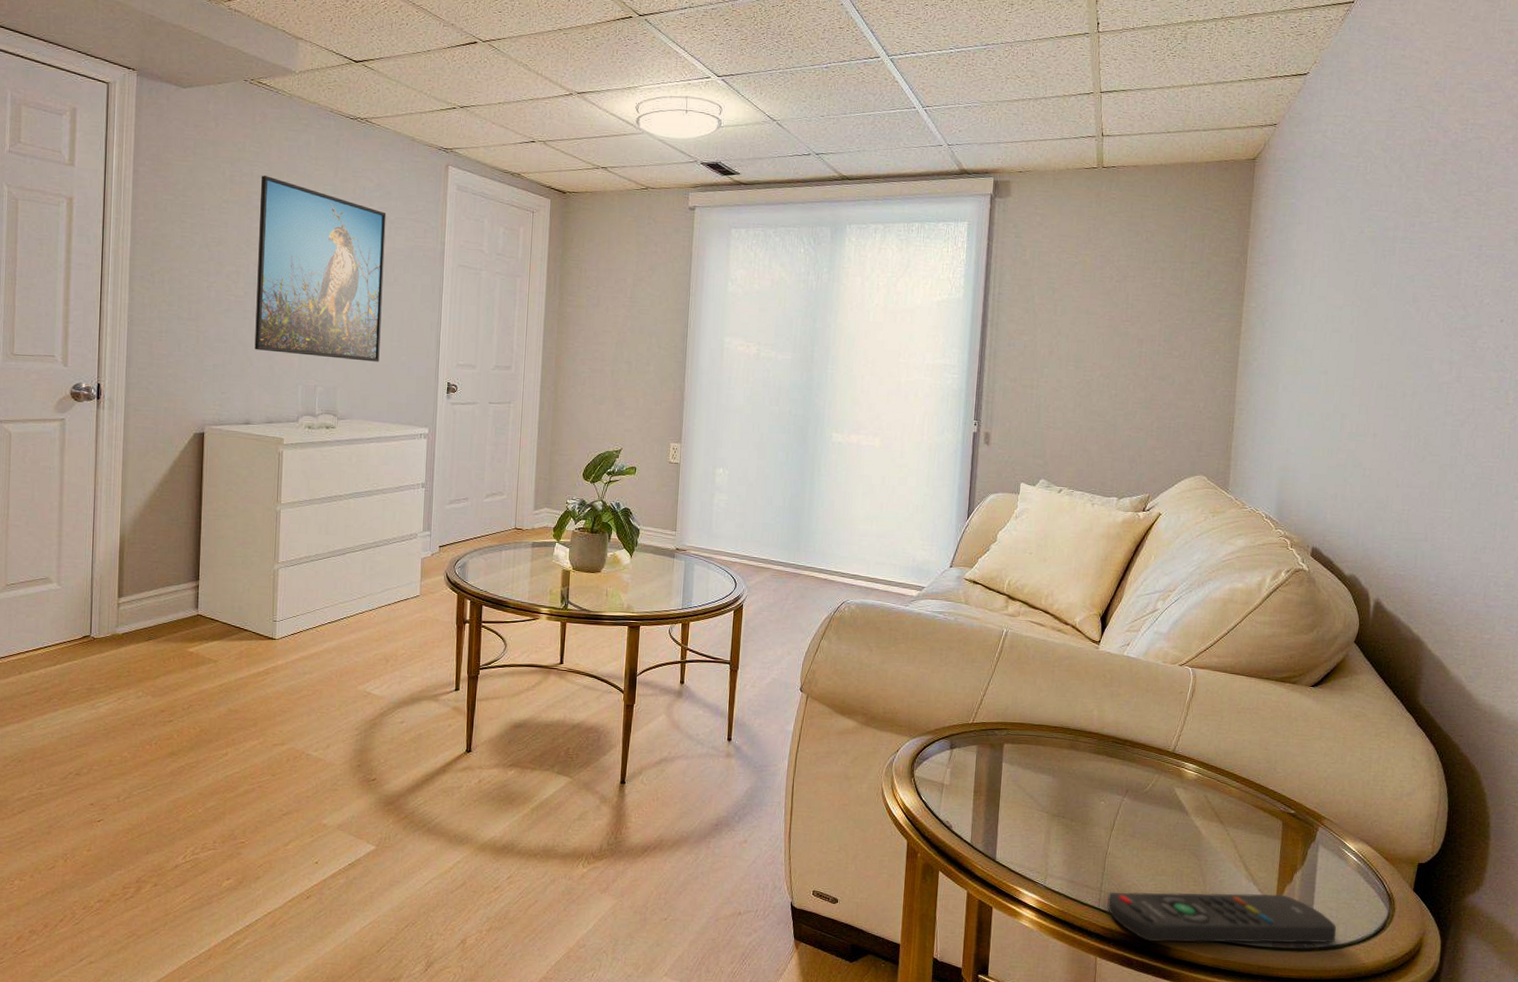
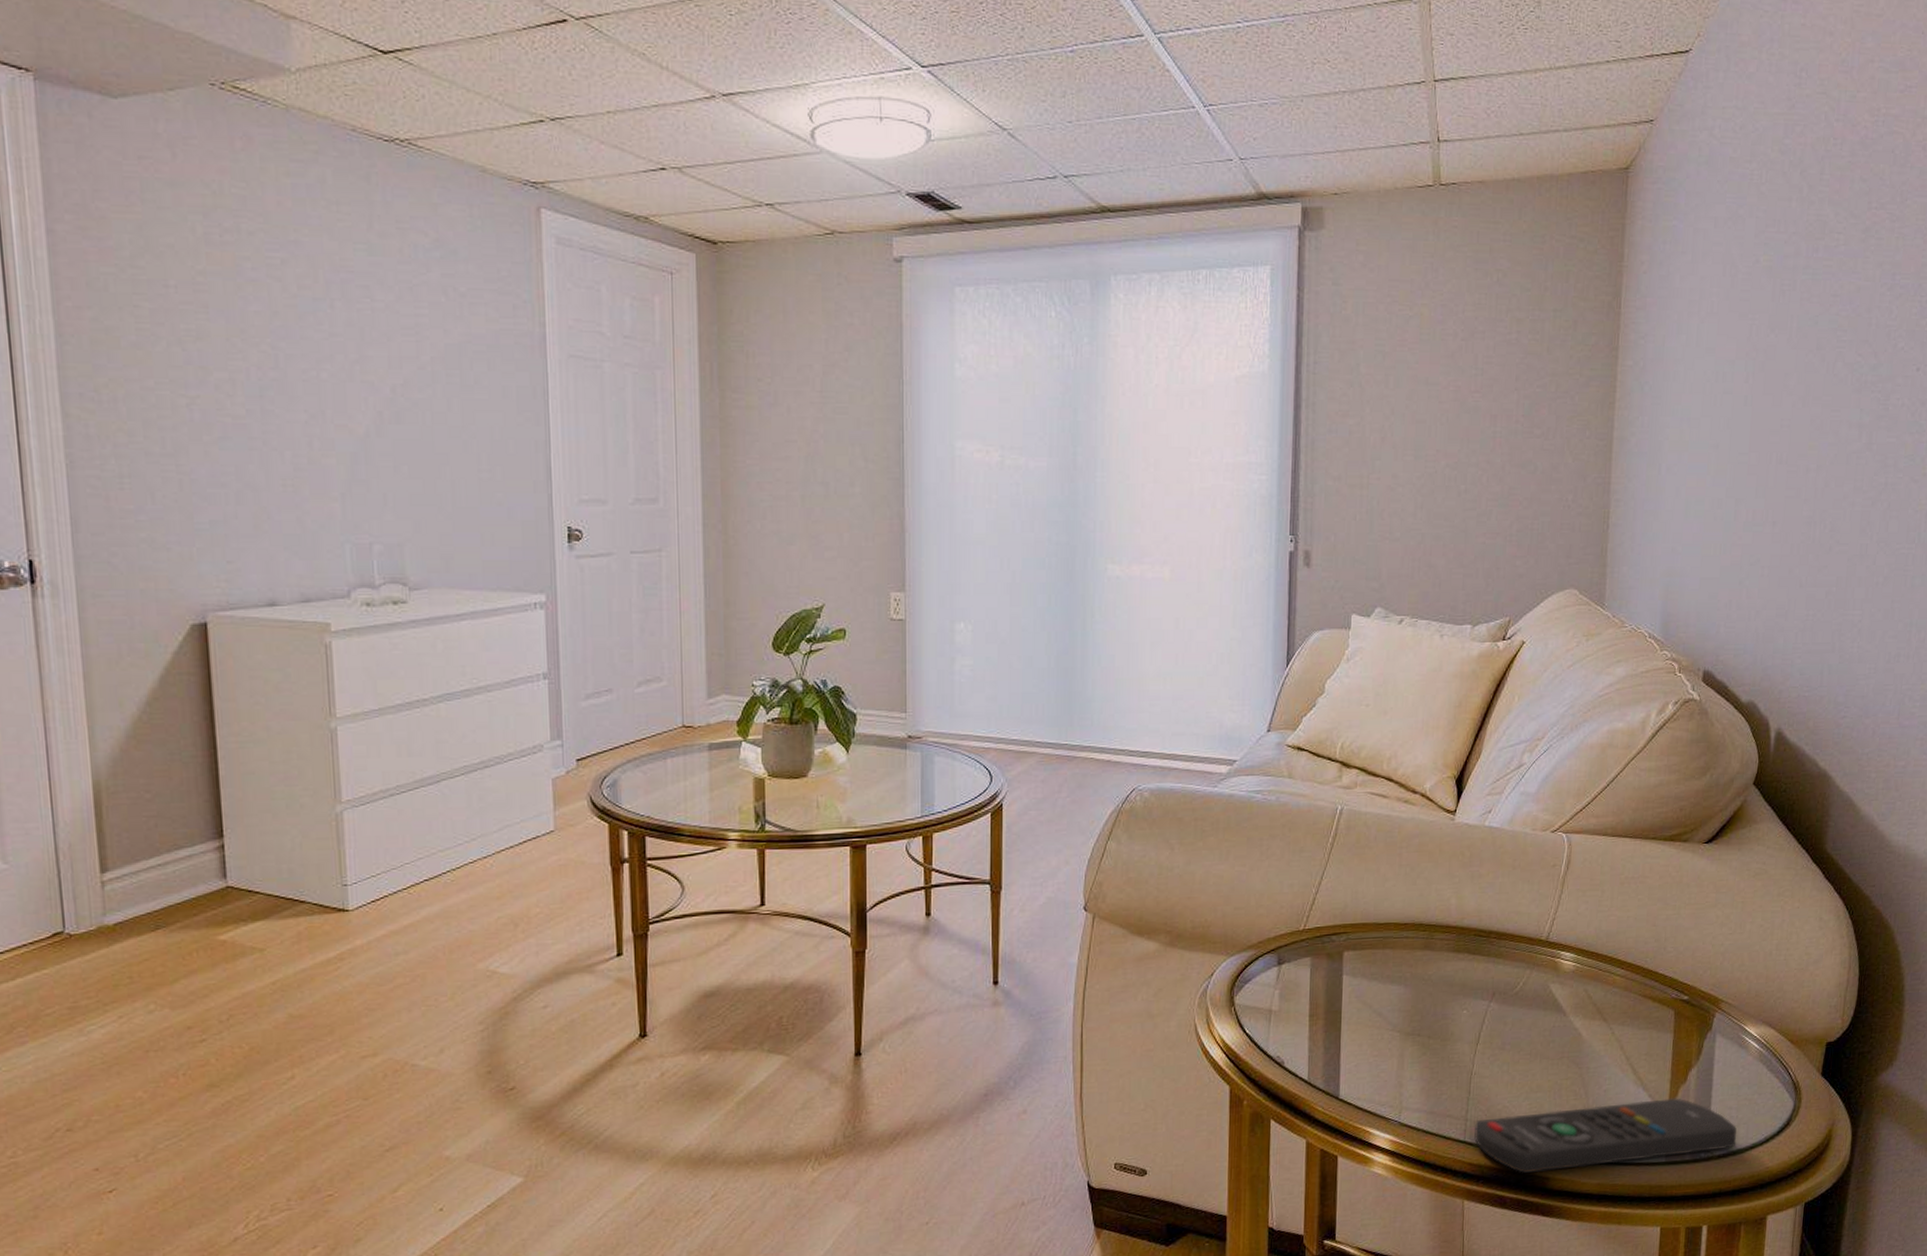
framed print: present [254,176,387,362] -> none [253,232,464,503]

